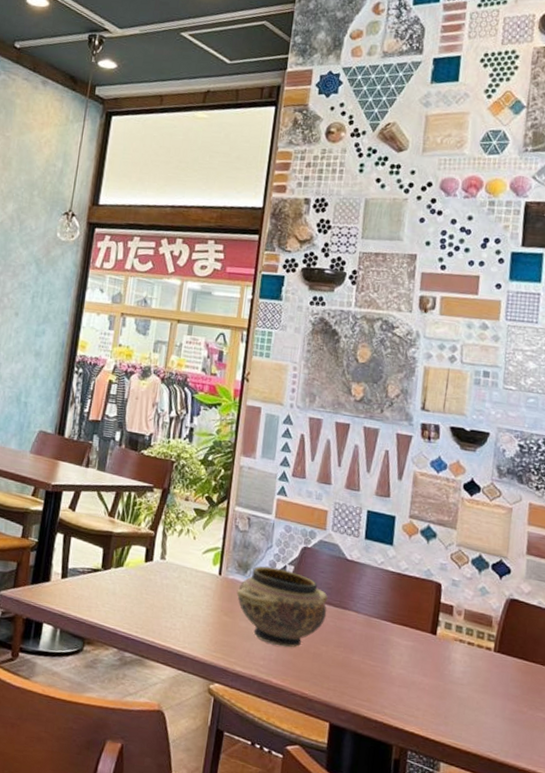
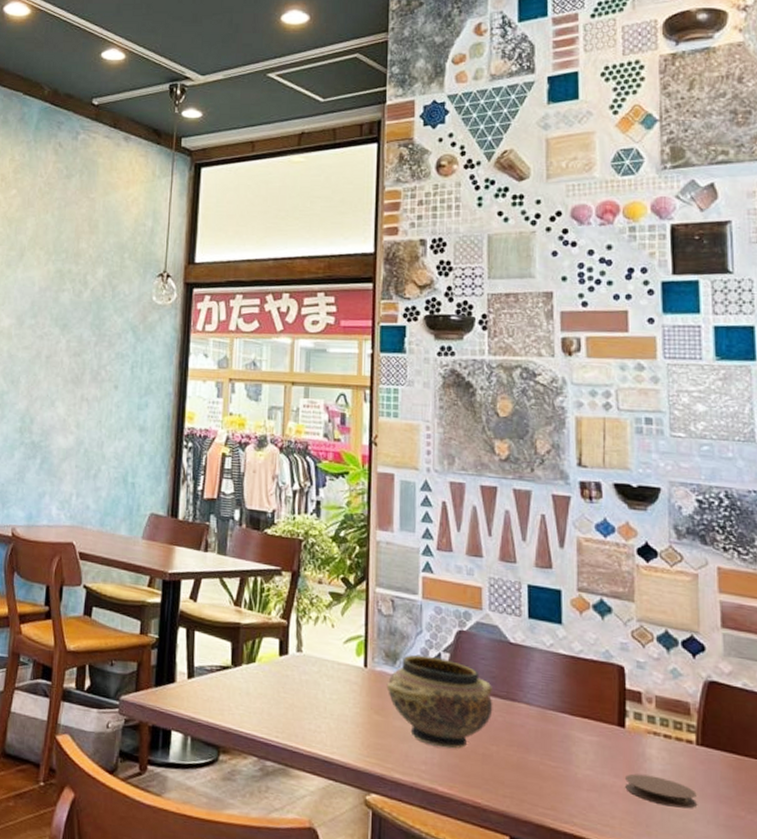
coaster: none [431,673,490,704] -> present [625,773,698,809]

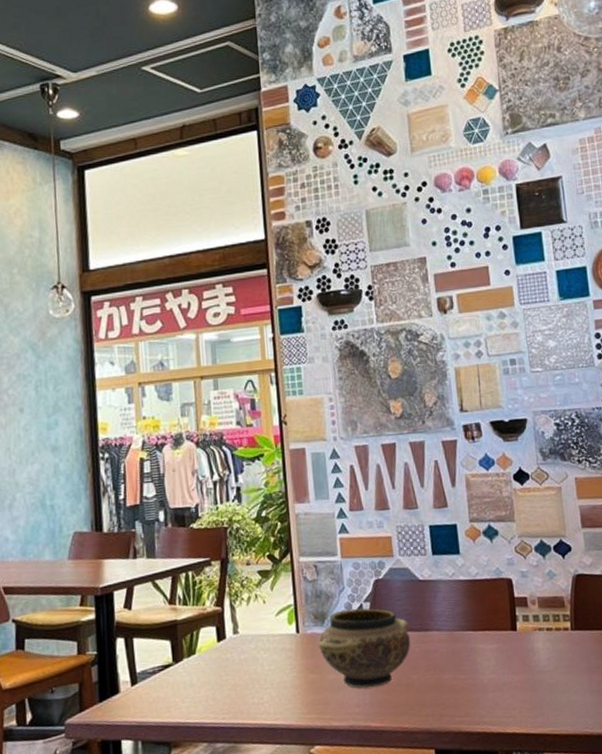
coaster: present [625,773,698,809] -> none [520,664,576,687]

